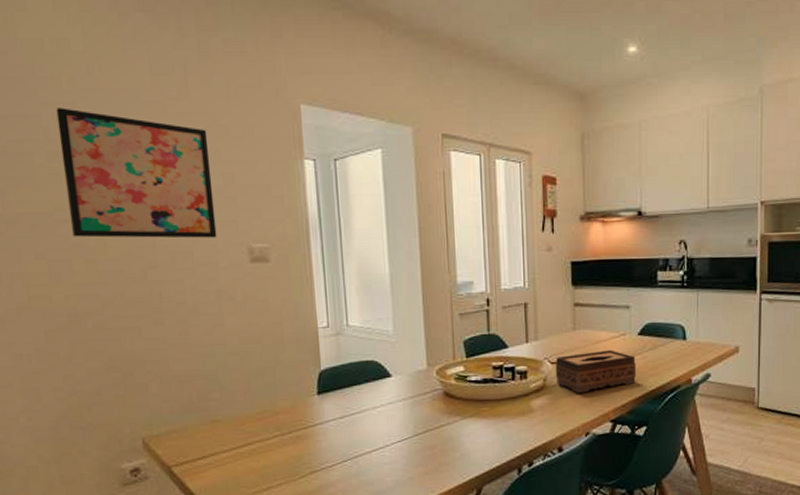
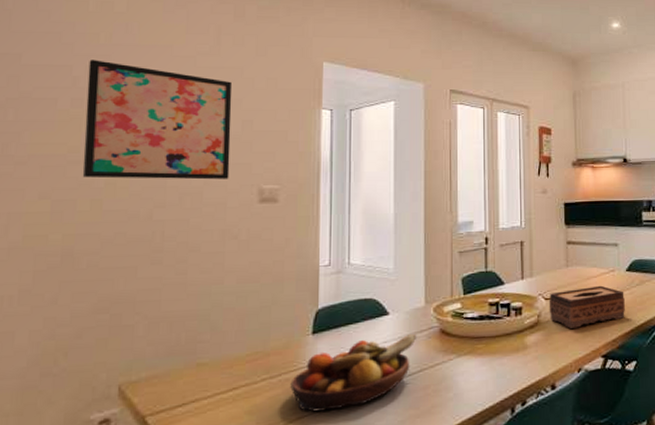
fruit bowl: none [301,396,421,467] -> present [290,334,417,412]

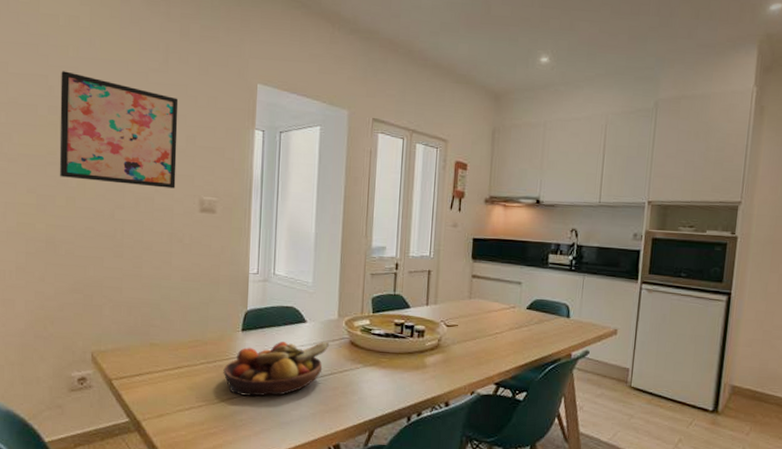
tissue box: present [548,285,625,329] -> none [449,319,523,356]

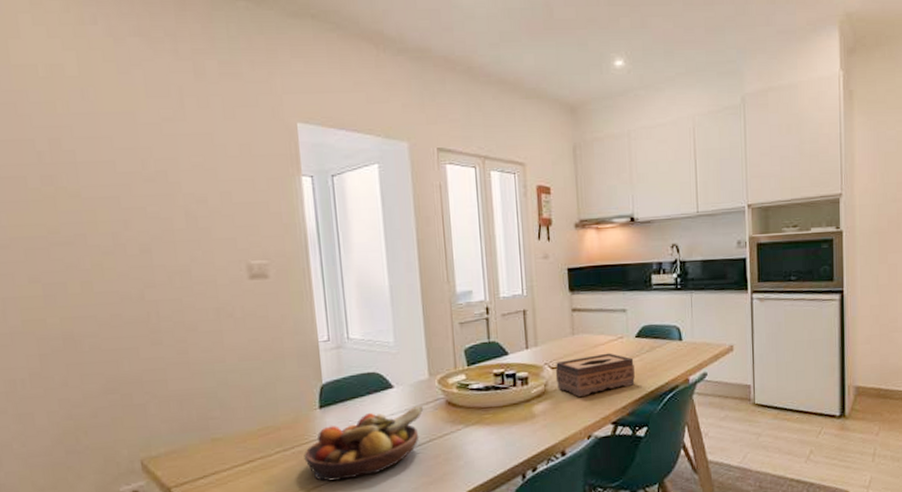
wall art: present [59,71,179,189] -> none [50,132,216,260]
tissue box: none [449,319,523,356] -> present [555,353,635,397]

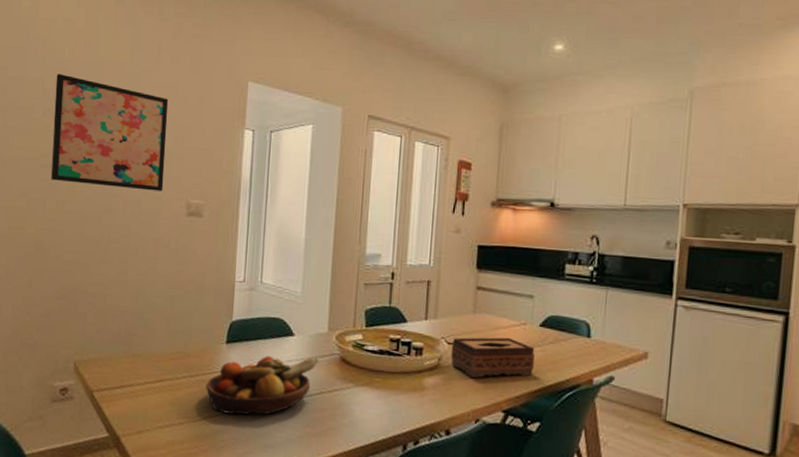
wall art: none [50,132,216,260] -> present [50,74,169,192]

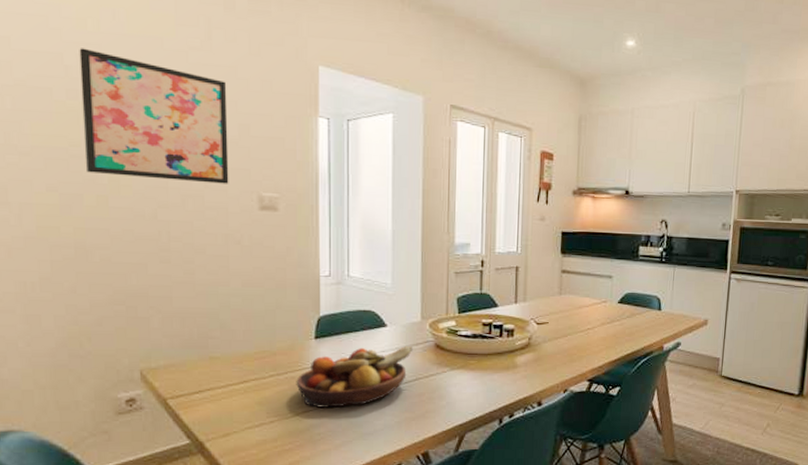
tissue box: present [450,337,535,378] -> none [540,315,614,353]

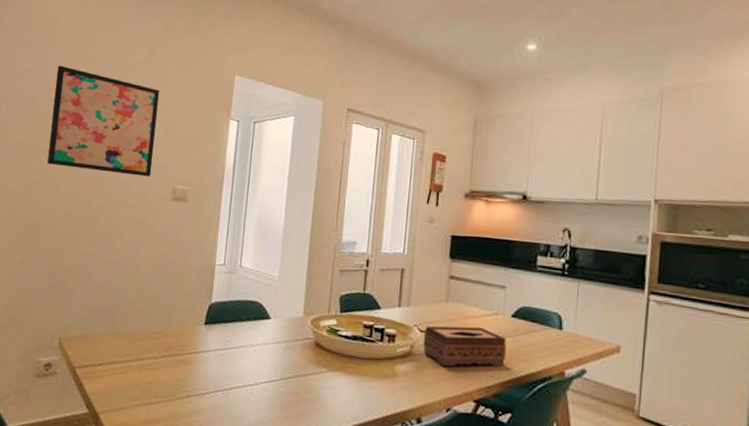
fruit bowl: present [296,346,413,408] -> none [183,338,294,397]
tissue box: none [540,315,614,353] -> present [422,325,507,367]

